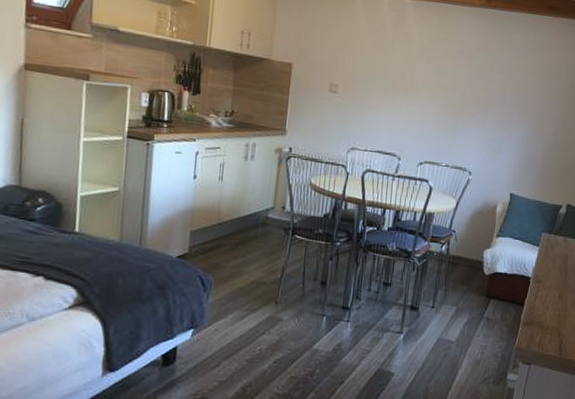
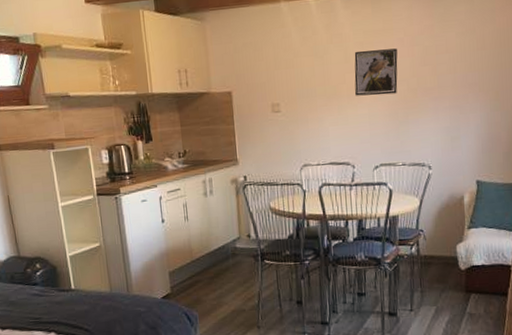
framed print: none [412,52,456,99] -> present [354,48,398,96]

